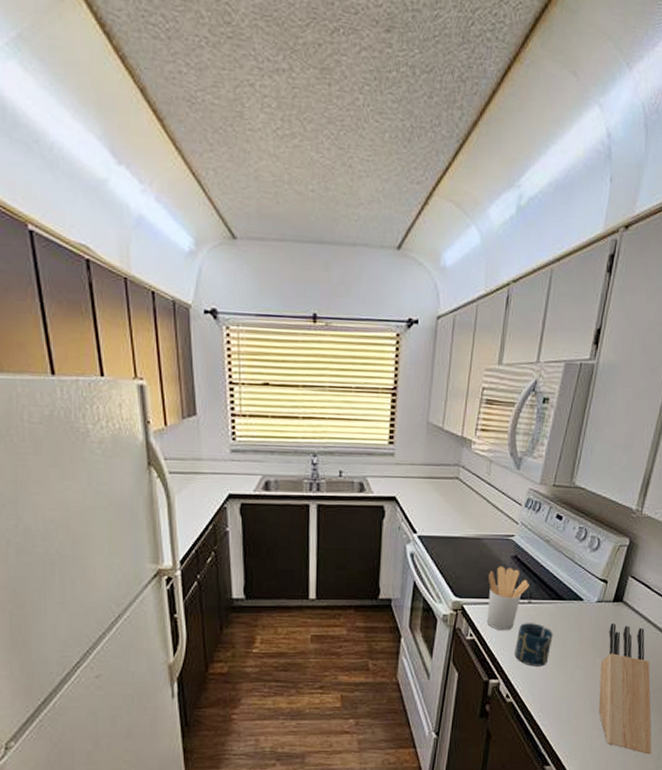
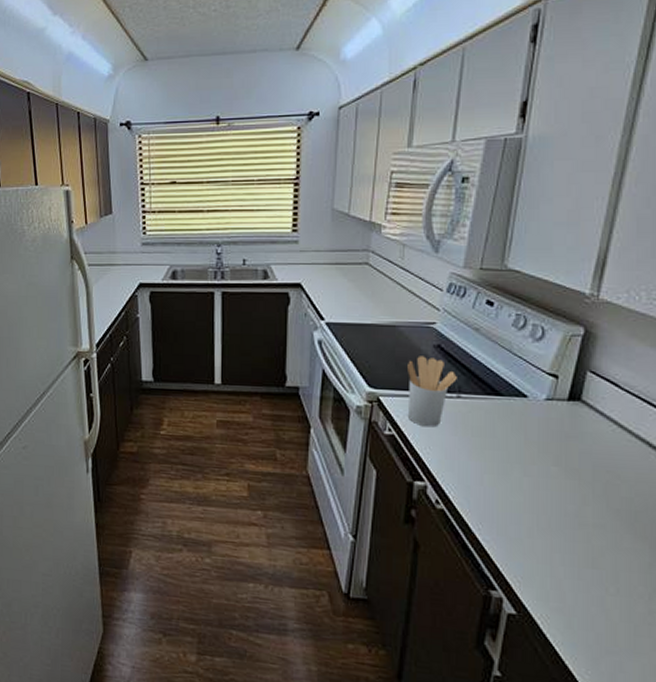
cup: present [514,623,553,667] -> none [443,420,491,471]
knife block: present [599,623,652,755] -> none [556,426,639,594]

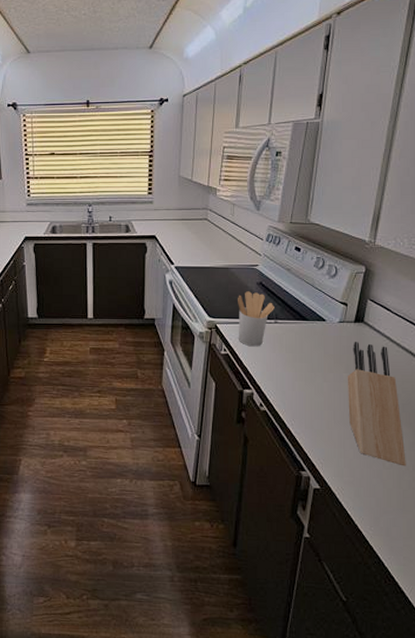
knife block: none [556,426,639,594] -> present [347,342,406,467]

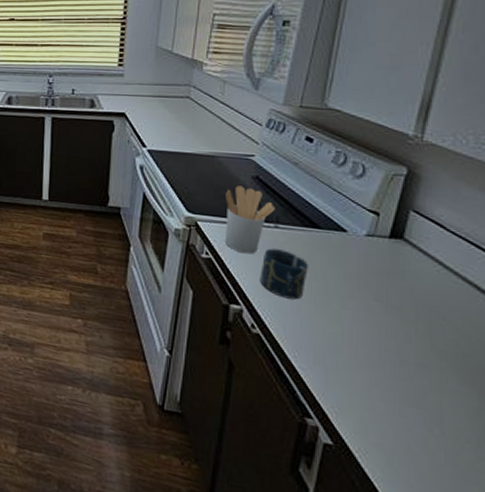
cup: none [265,340,300,379] -> present [260,248,308,300]
knife block: present [347,342,406,467] -> none [376,263,466,439]

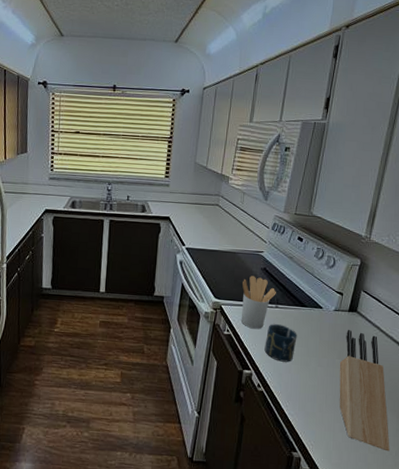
knife block: none [376,263,466,439] -> present [339,330,390,452]

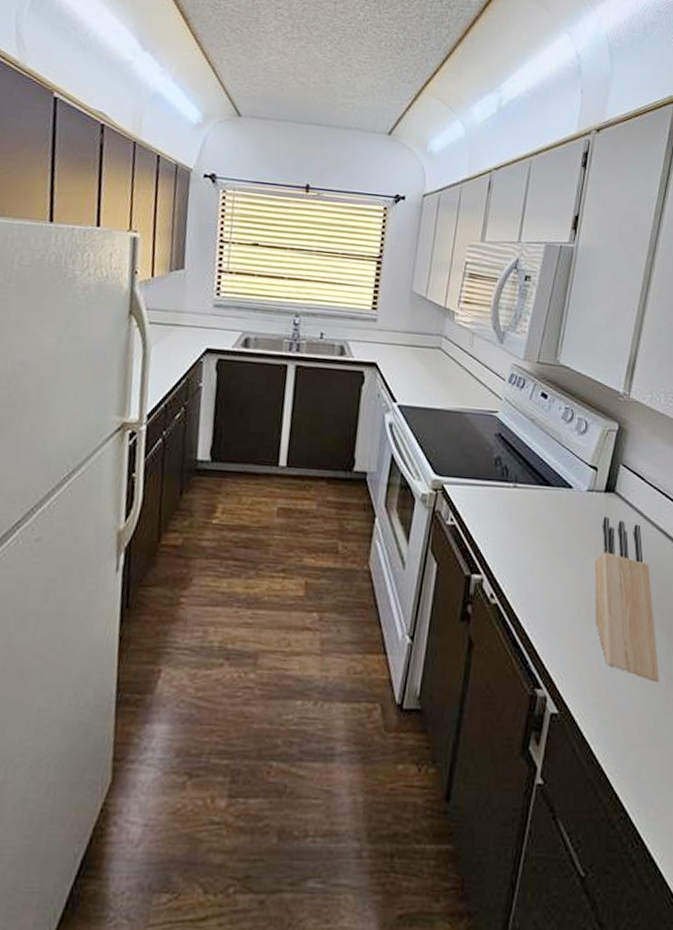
utensil holder: present [241,276,276,330] -> none [468,444,514,518]
cup: present [264,324,297,362] -> none [499,510,541,562]

